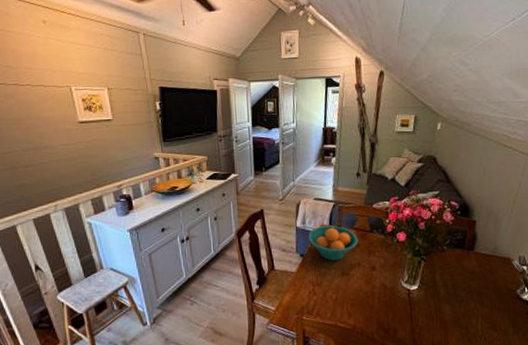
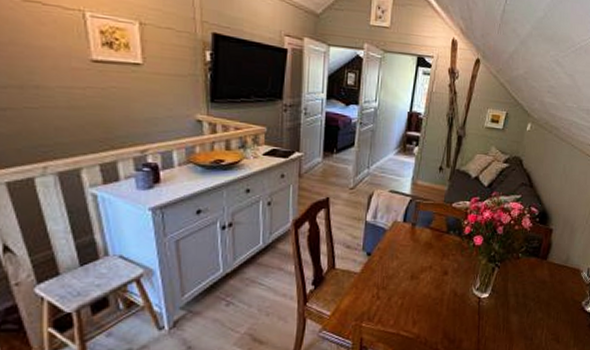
fruit bowl: present [308,225,358,261] -> none [378,222,433,262]

